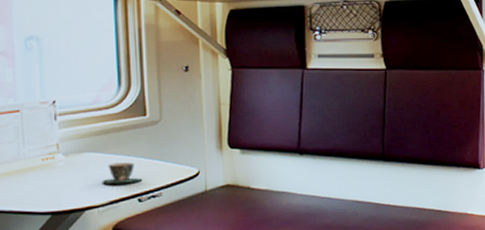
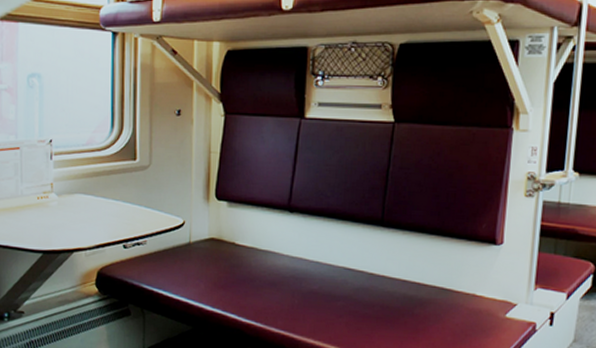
teacup: present [102,162,143,184] -> none [90,206,129,228]

